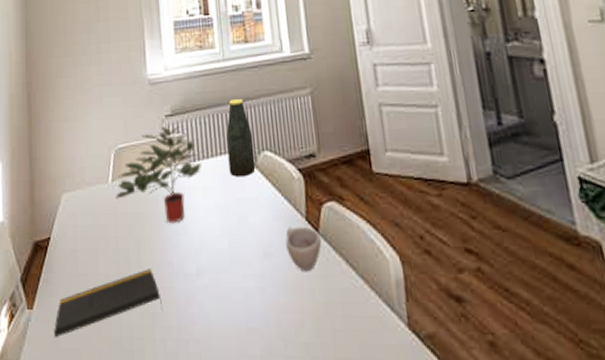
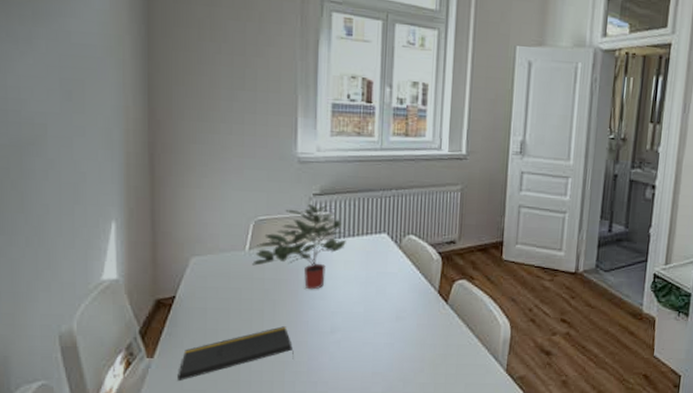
bottle: present [226,99,256,177] -> none [373,187,401,255]
cup: present [285,226,322,272] -> none [417,297,449,332]

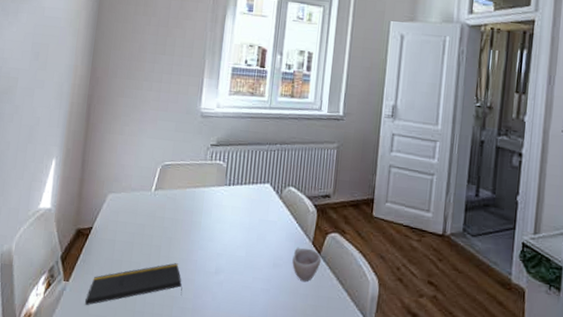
potted plant: present [252,204,346,290] -> none [156,153,235,231]
cup: none [417,297,449,332] -> present [292,247,322,282]

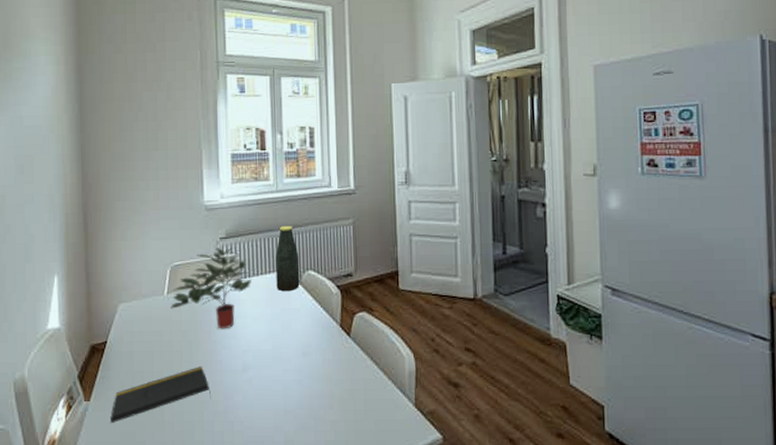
potted plant: none [156,153,235,231] -> present [170,247,251,329]
bottle: none [257,141,283,204] -> present [275,226,300,292]
cup: present [292,247,322,282] -> none [322,332,352,367]

